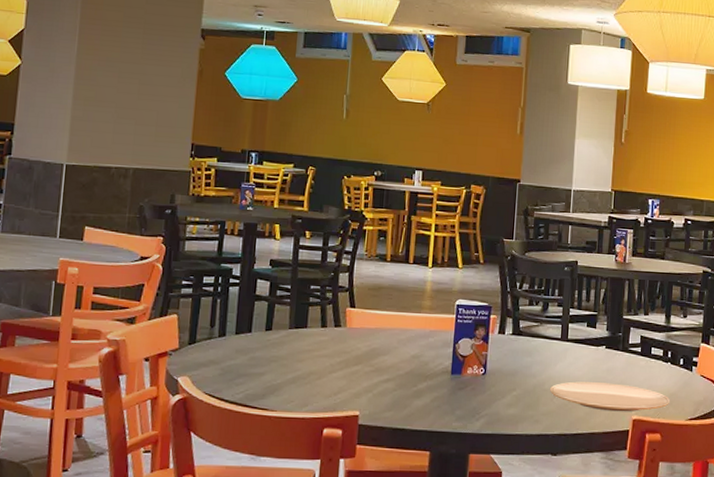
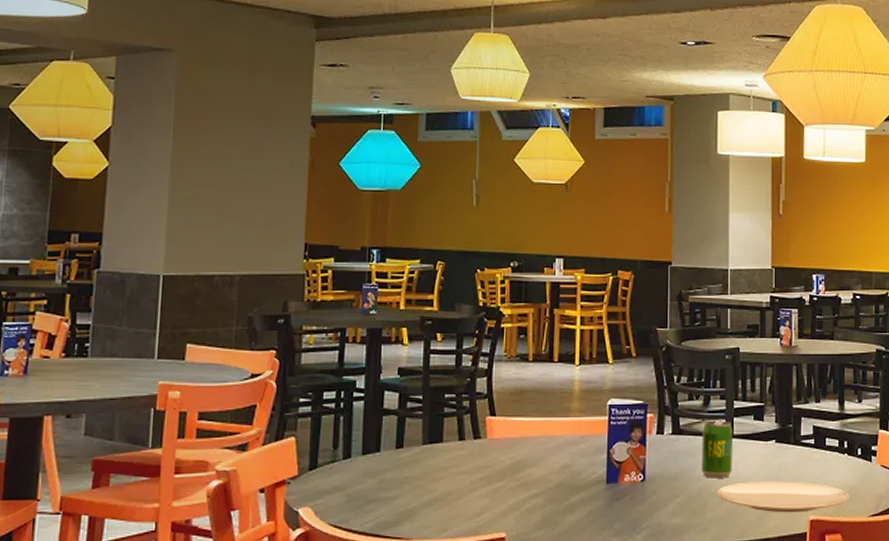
soda can: none [537,324,568,377] -> present [701,419,734,478]

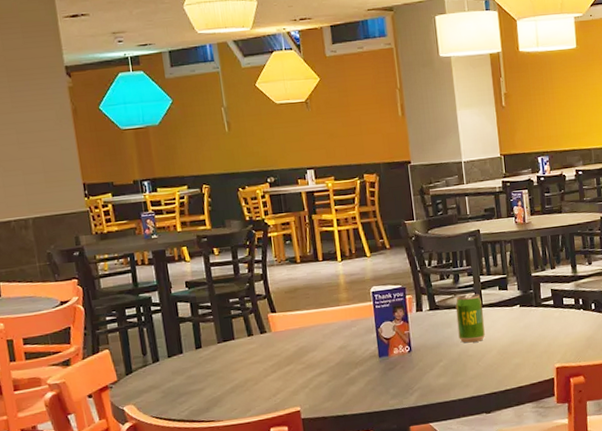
plate: present [717,481,850,513] -> none [474,336,588,365]

